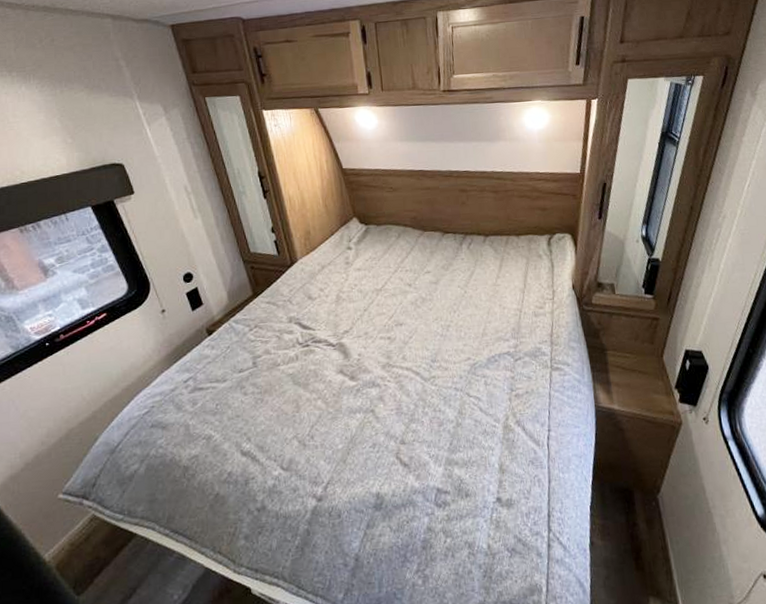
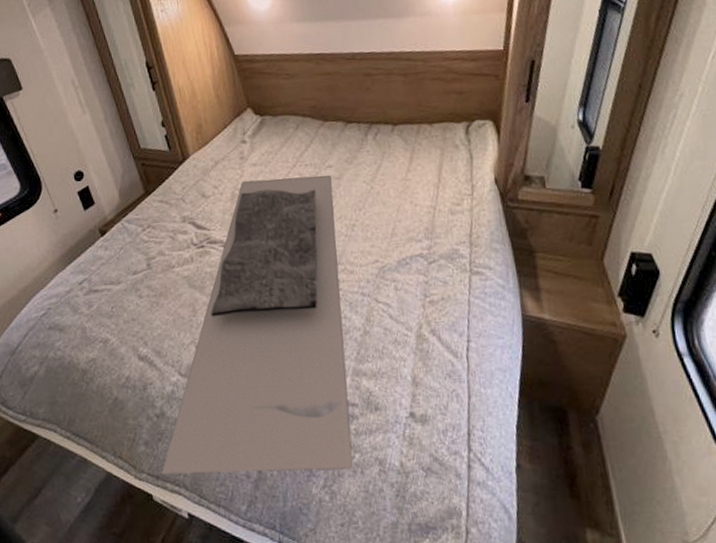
throw blanket: none [261,280,444,568] -> present [162,175,353,475]

